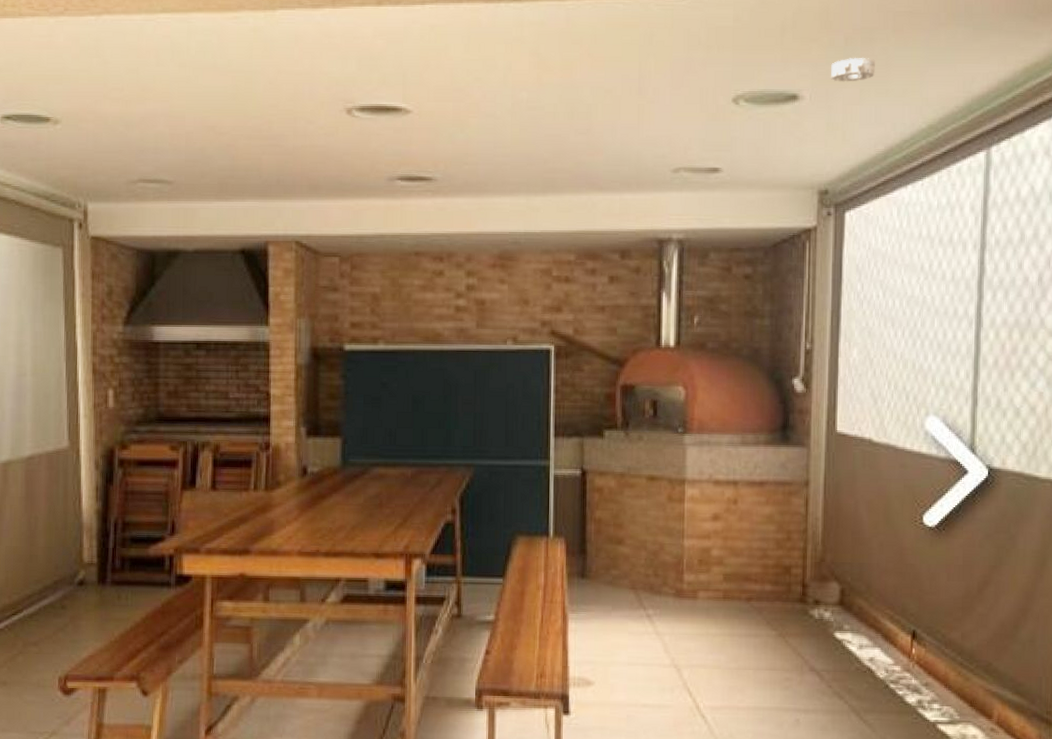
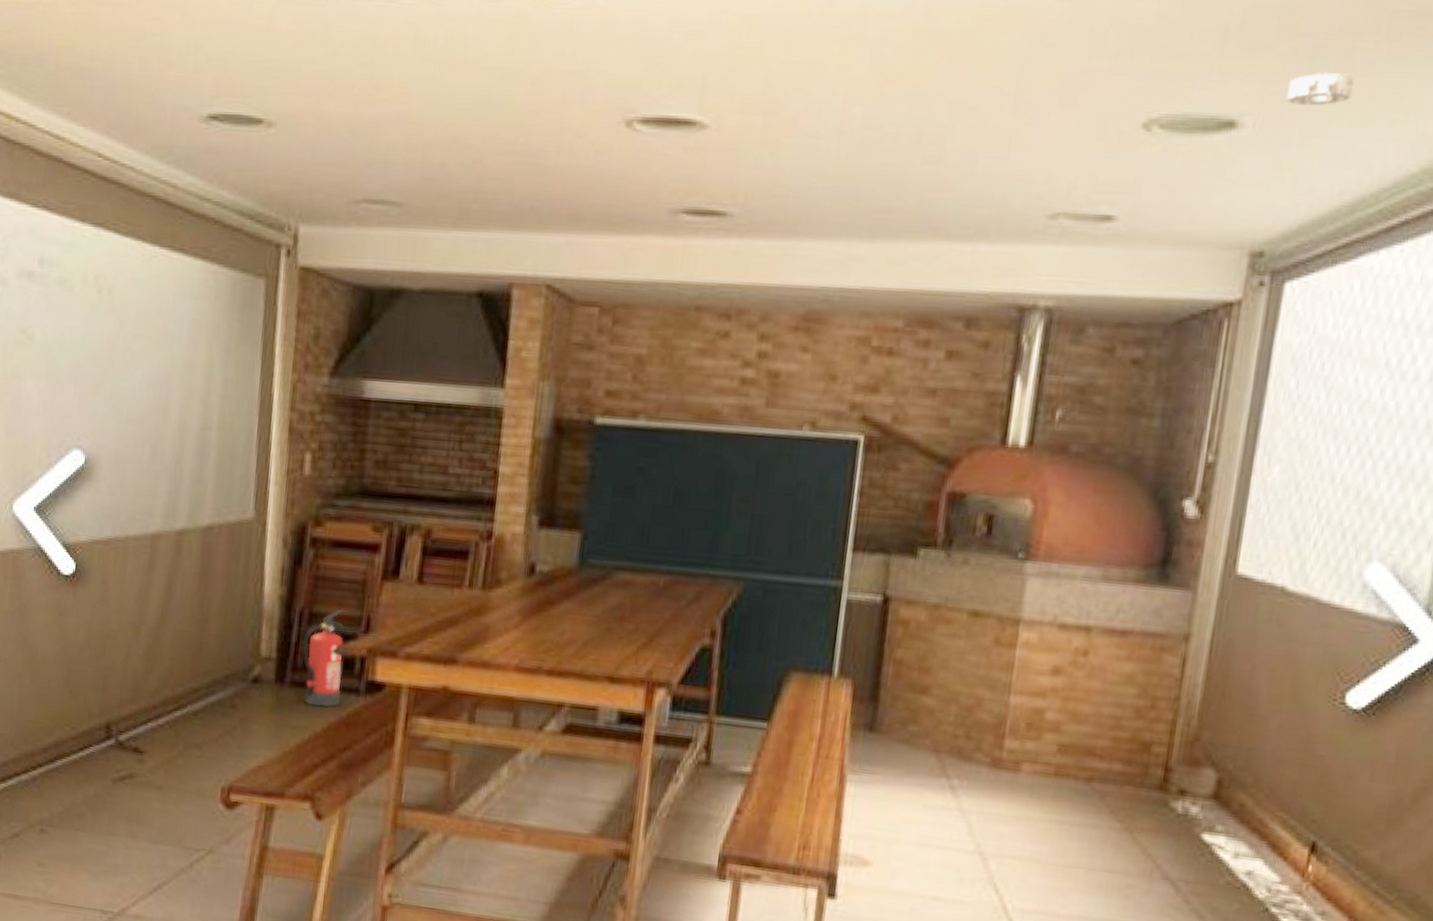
fire extinguisher: none [119,517,155,601] -> present [302,609,344,708]

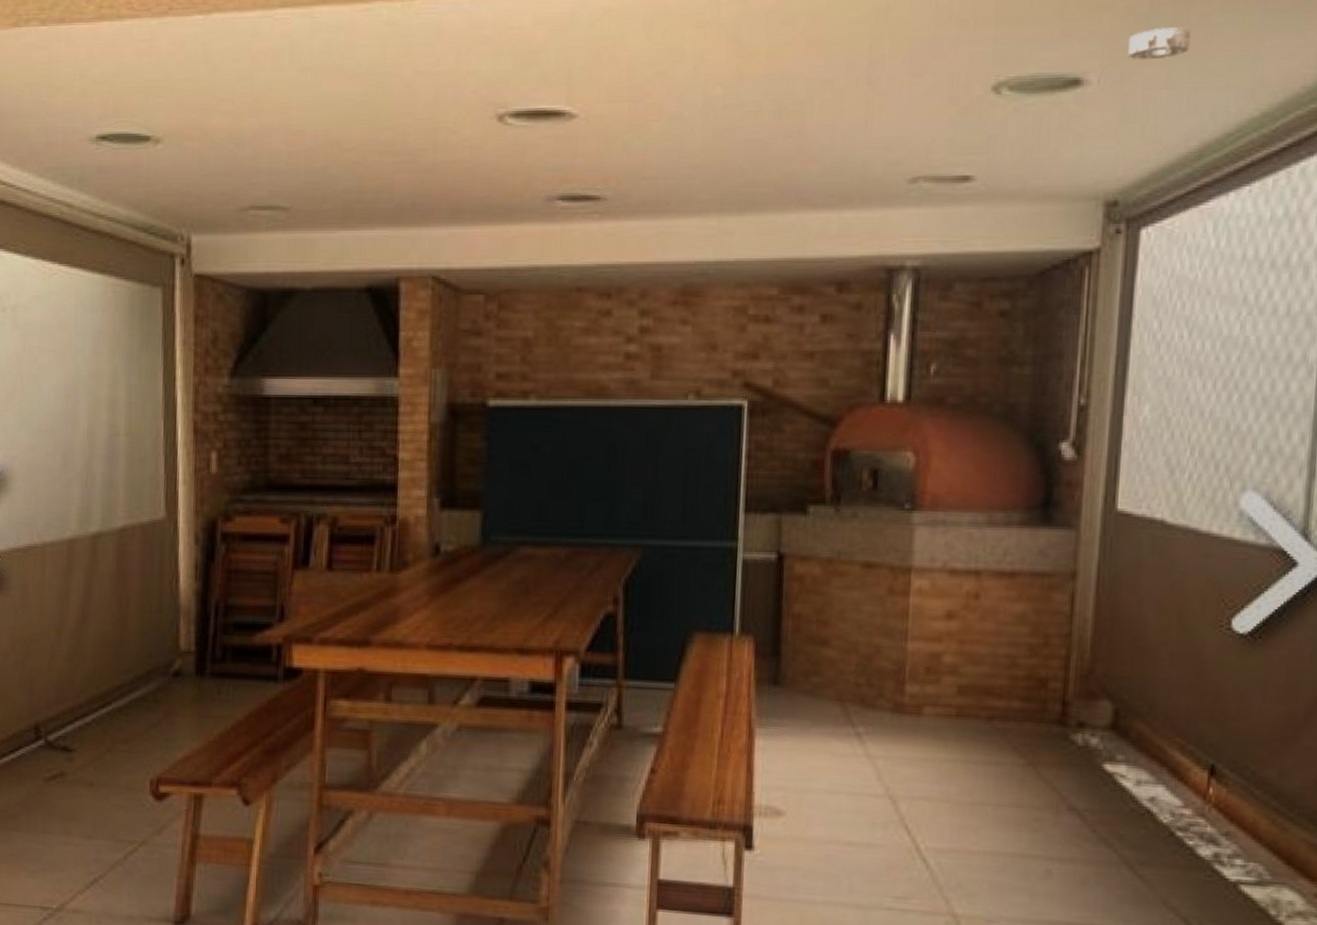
fire extinguisher: present [302,609,344,708] -> none [220,599,260,696]

